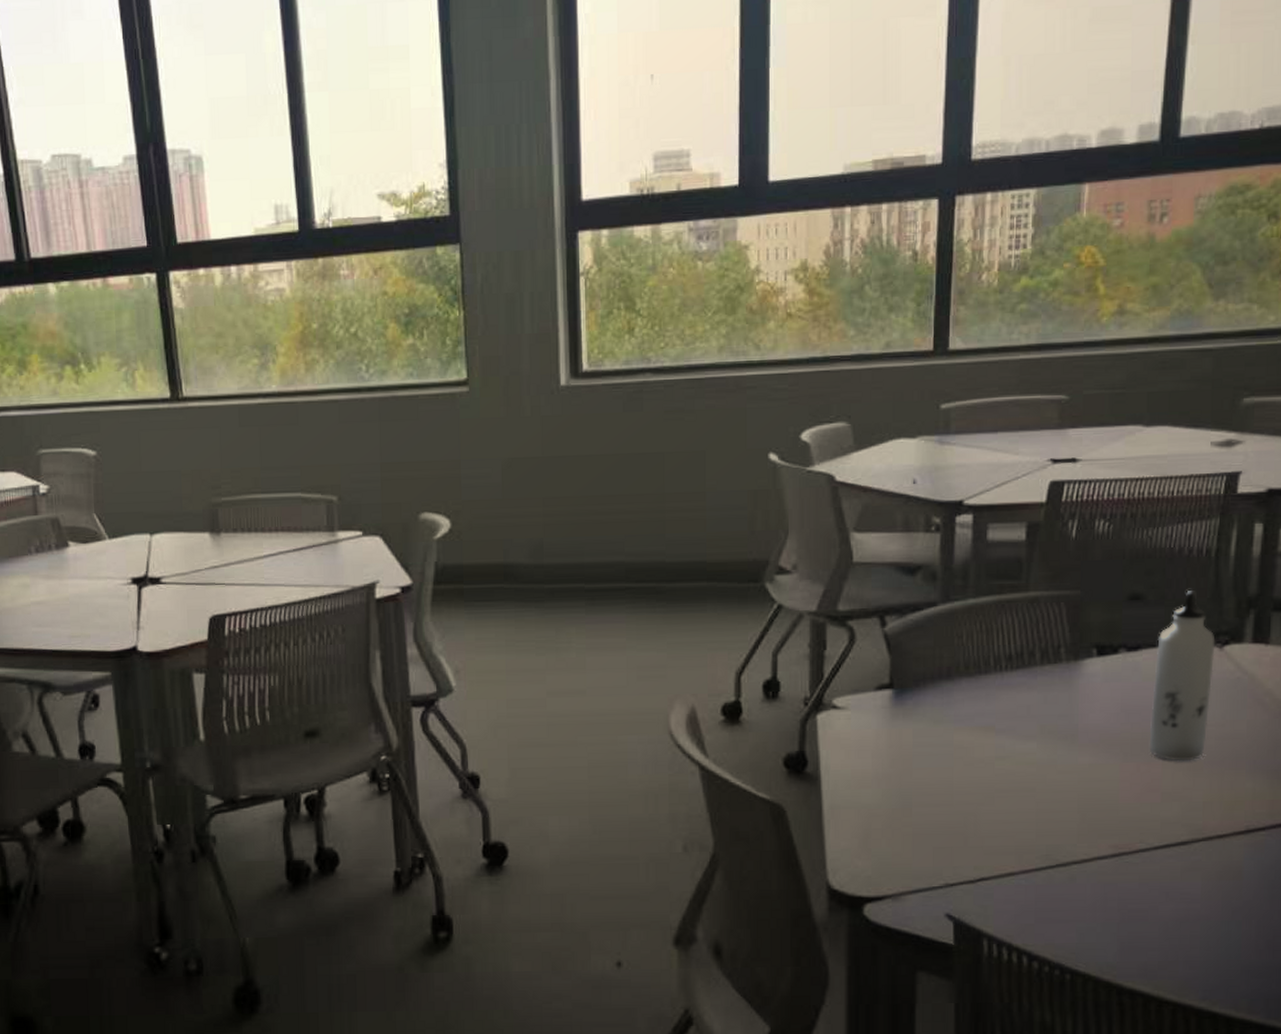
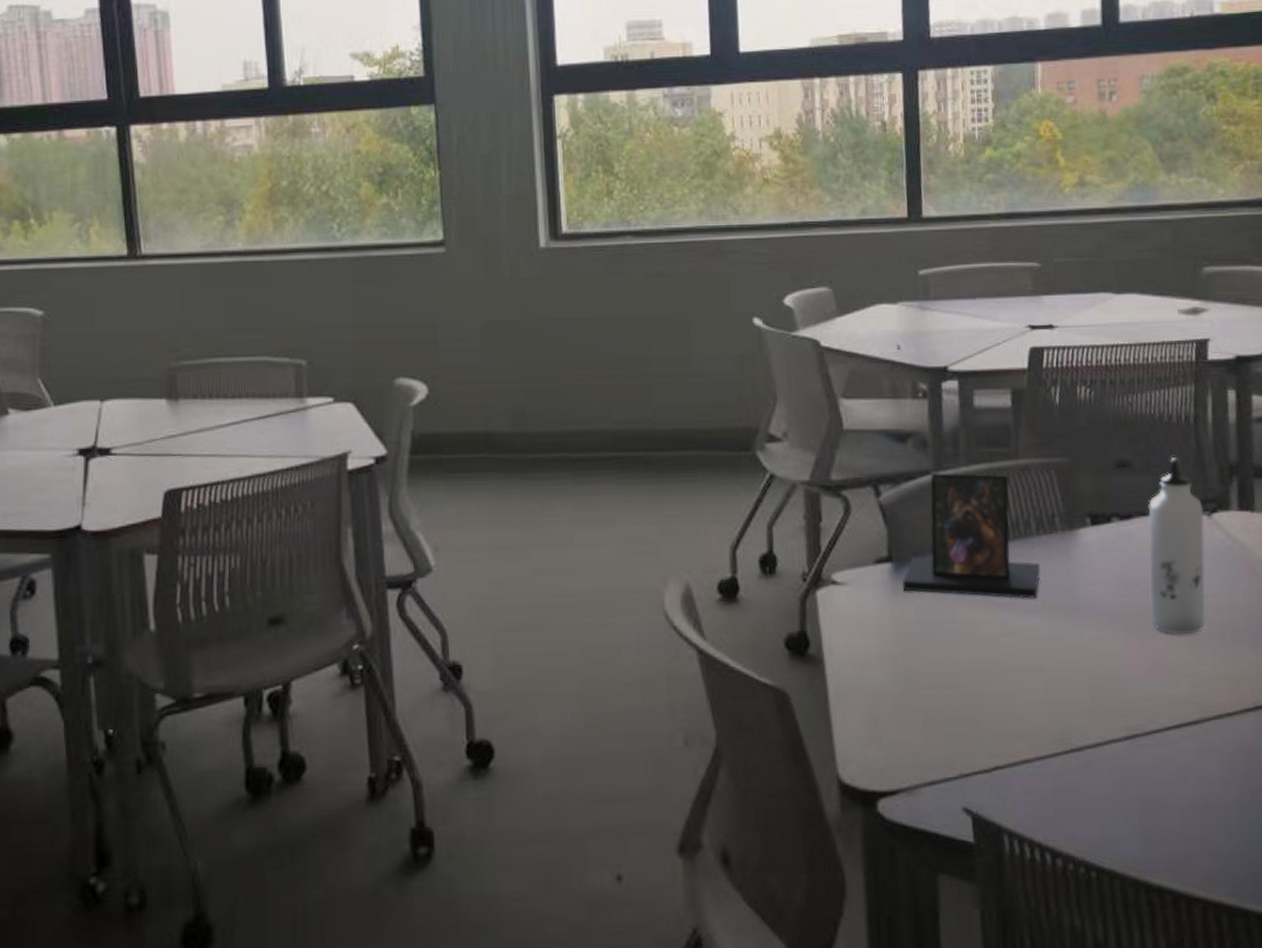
photo frame: none [902,604,1041,725] -> present [902,473,1041,599]

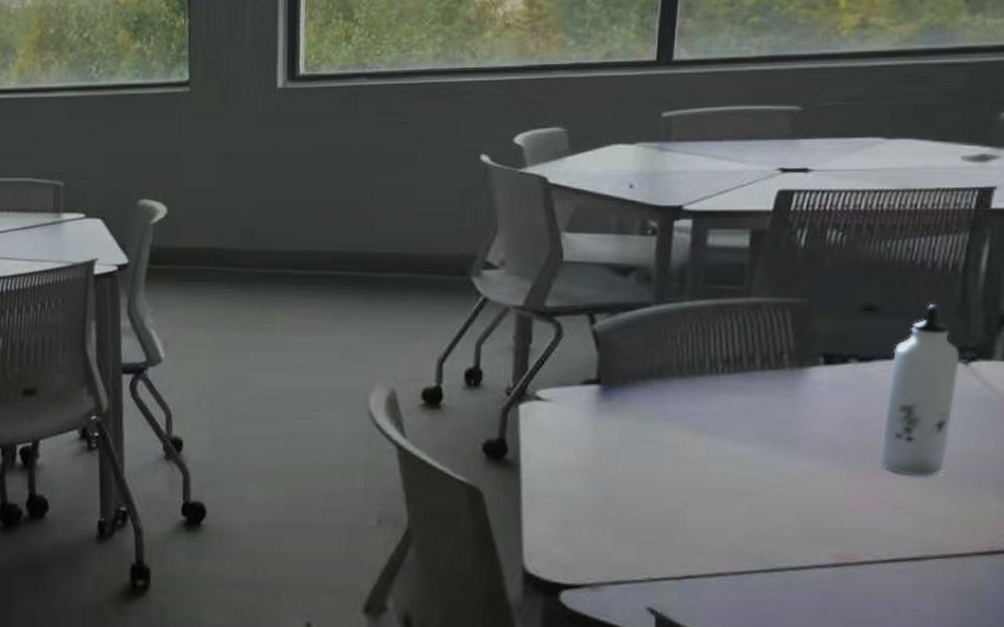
photo frame: present [902,473,1041,599] -> none [609,306,760,429]

